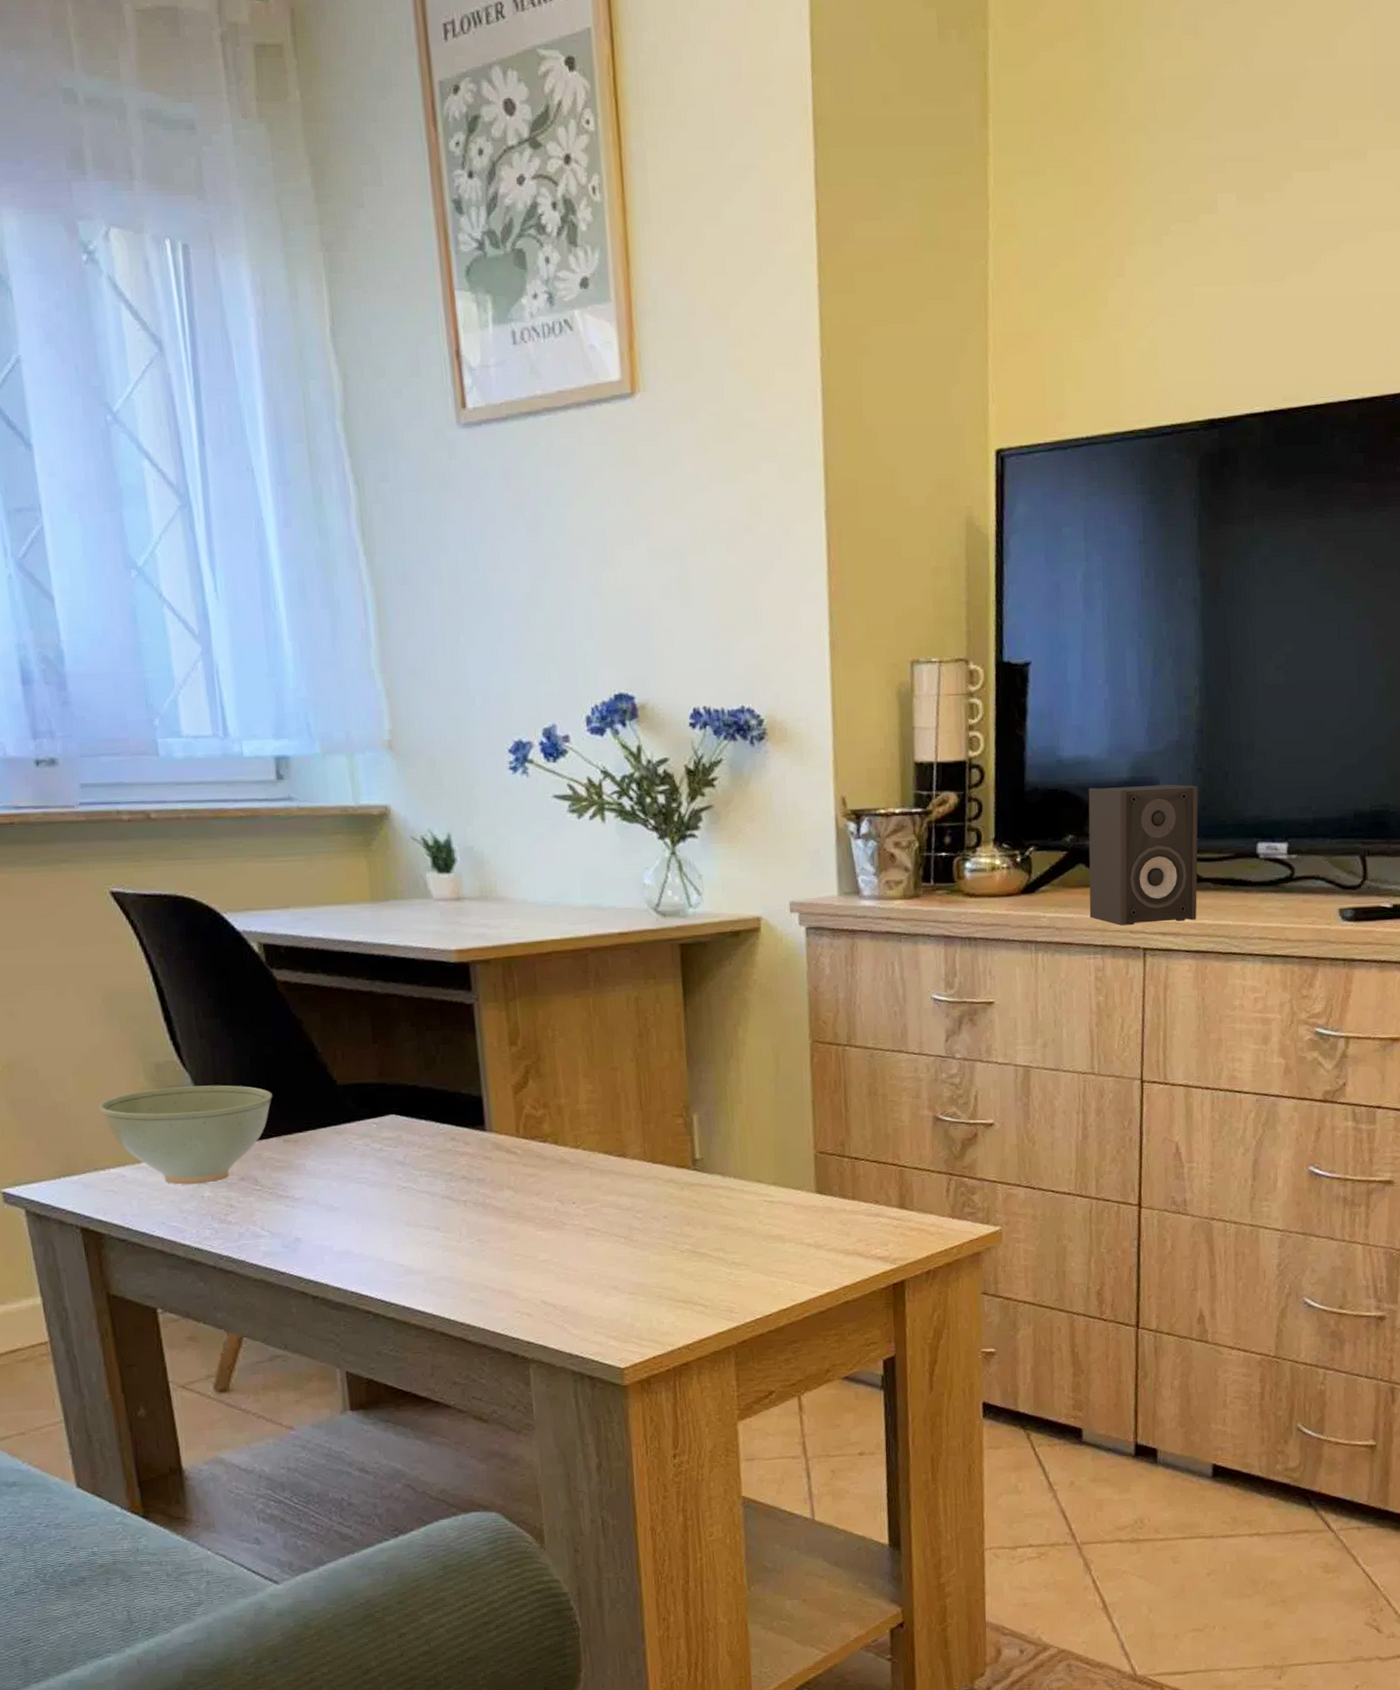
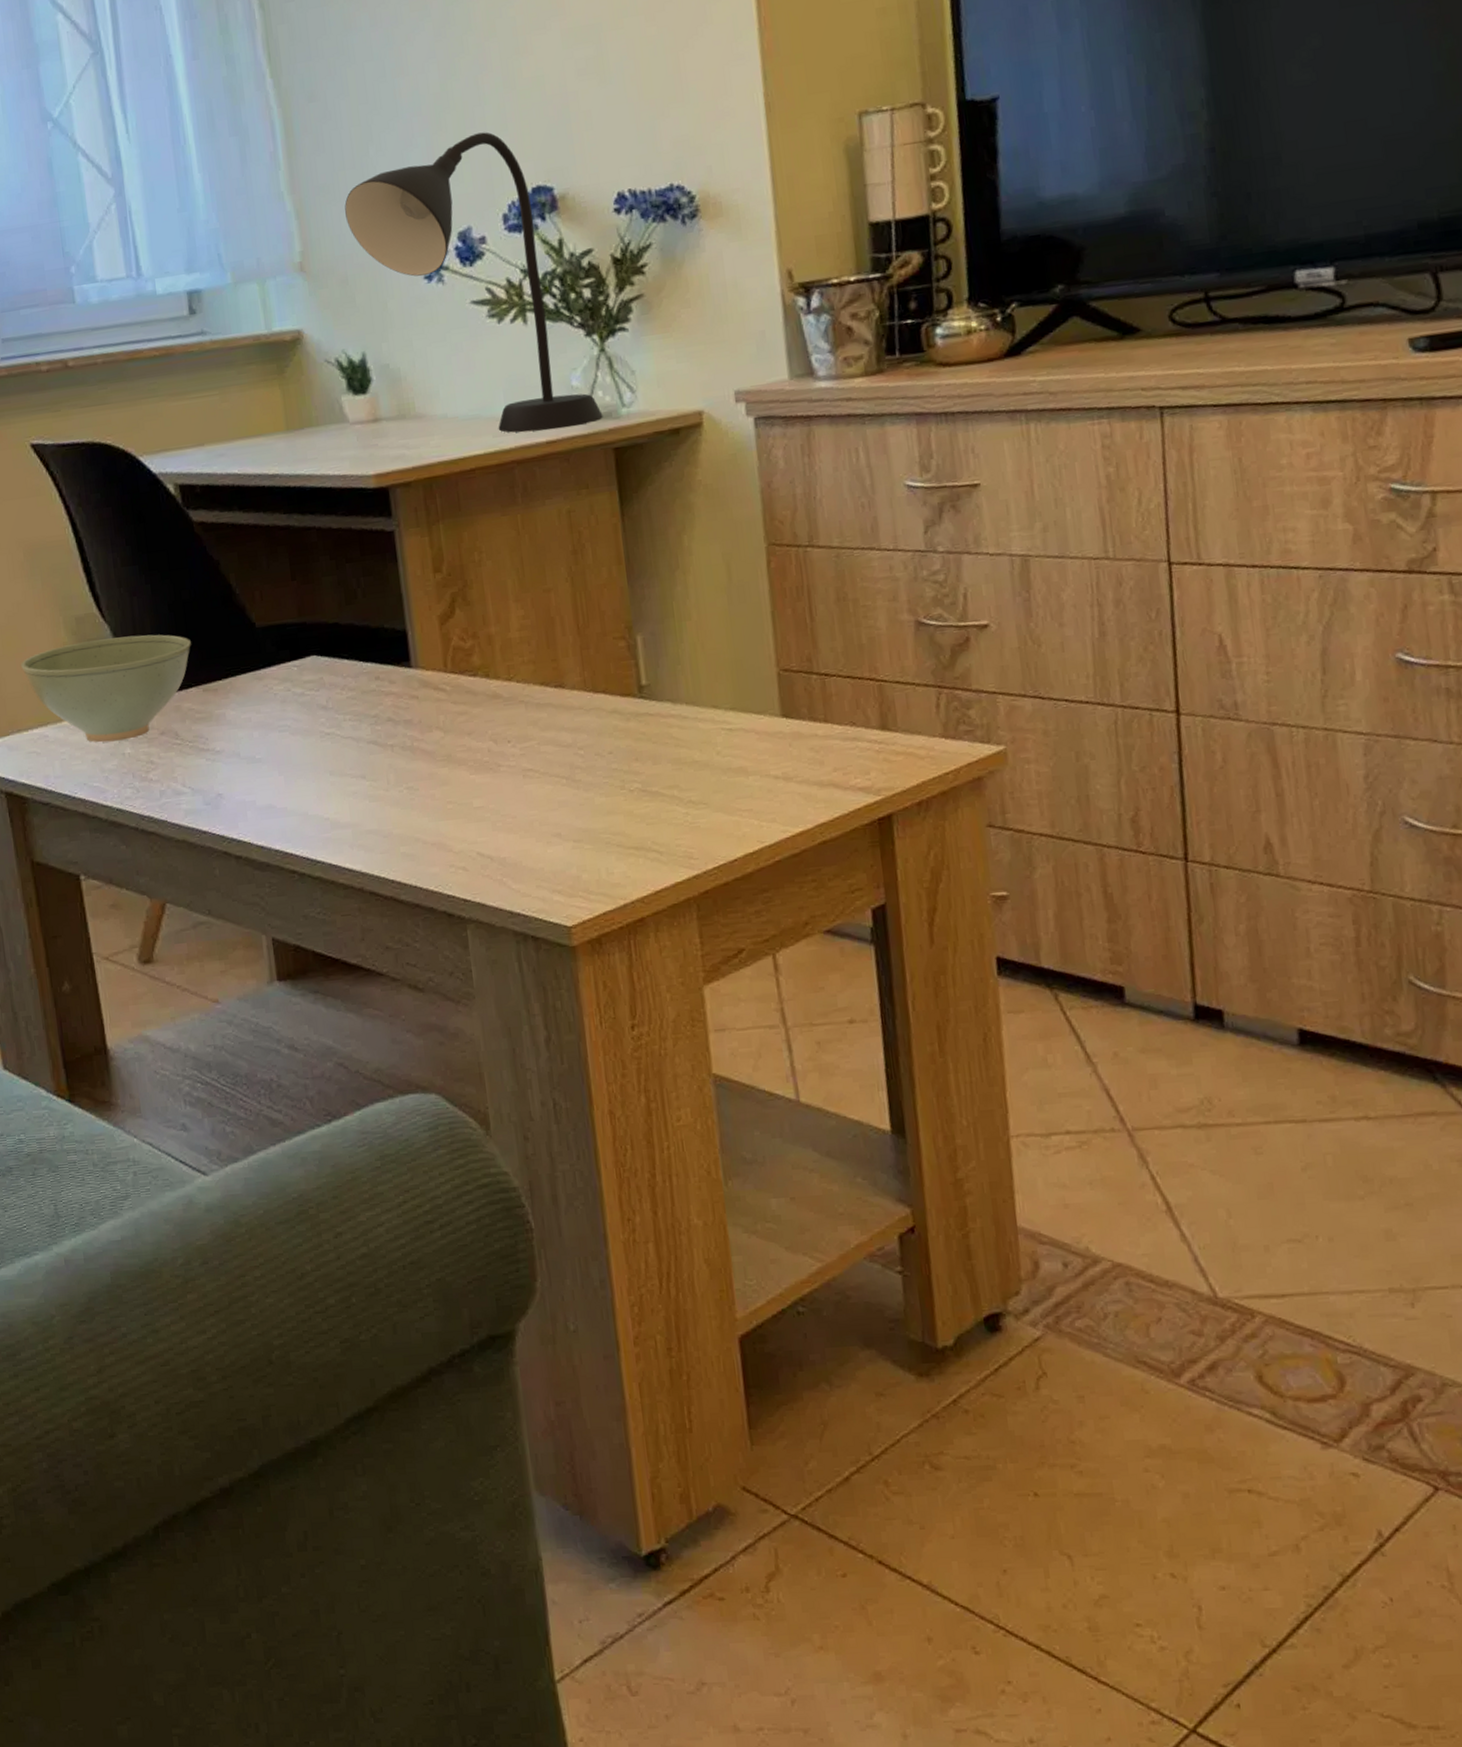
desk lamp: none [434,636,671,923] -> present [344,132,603,433]
speaker: present [1088,784,1199,926] -> none [1078,213,1225,384]

